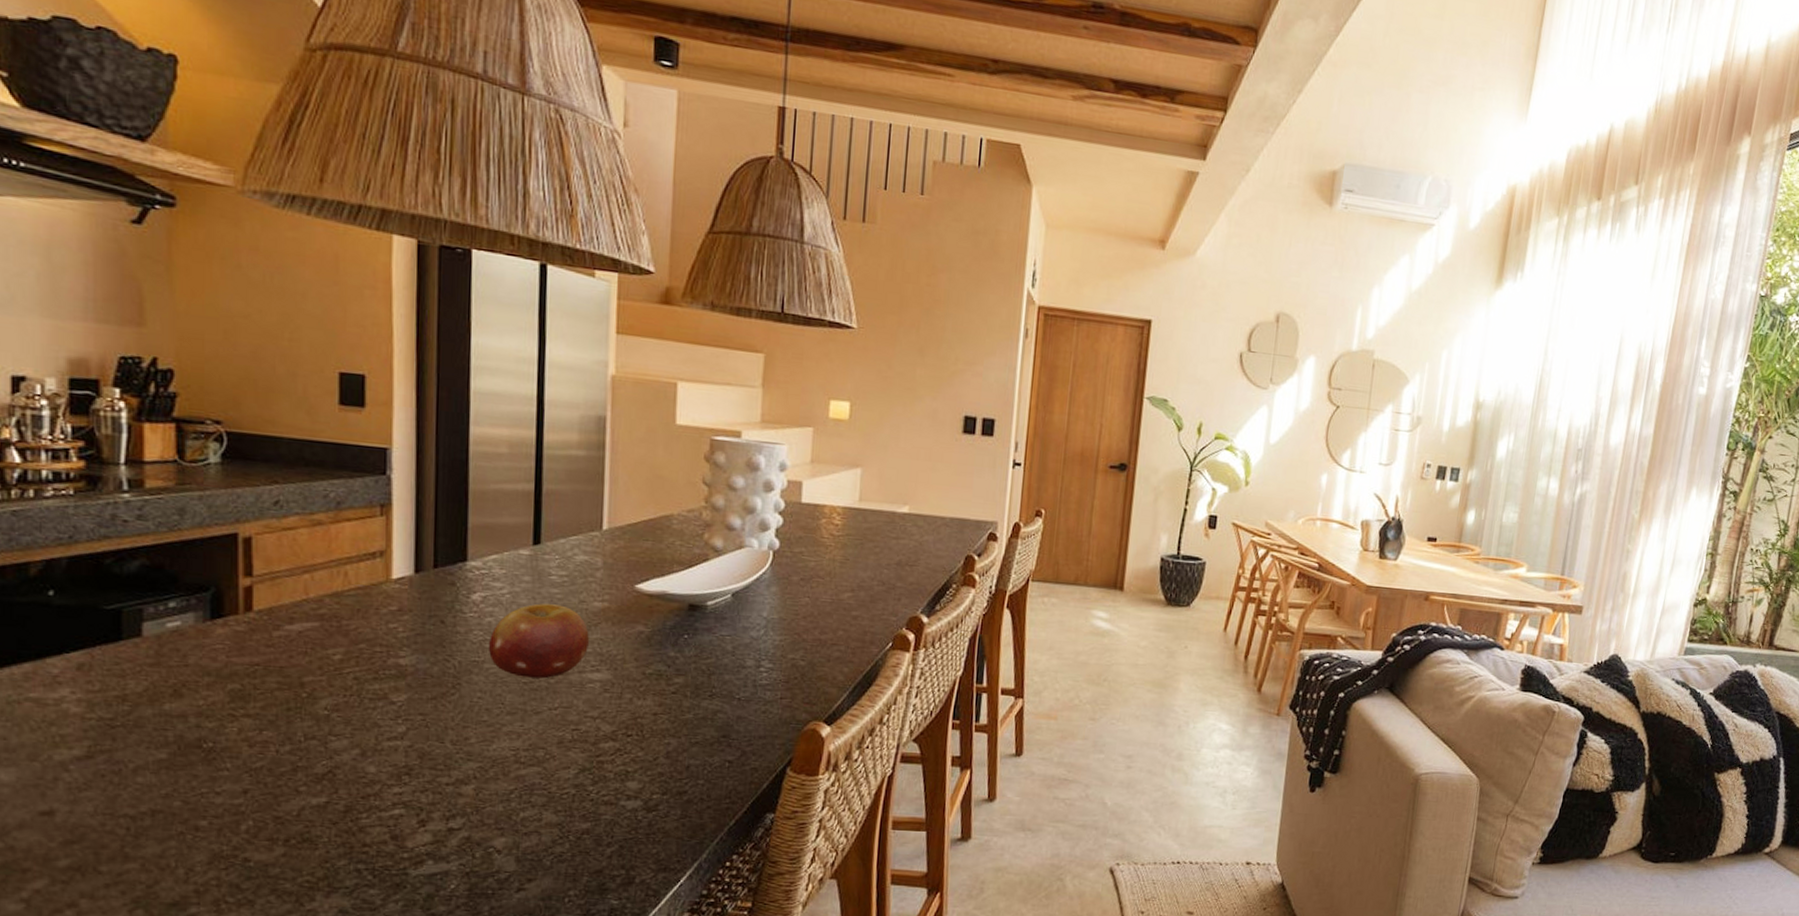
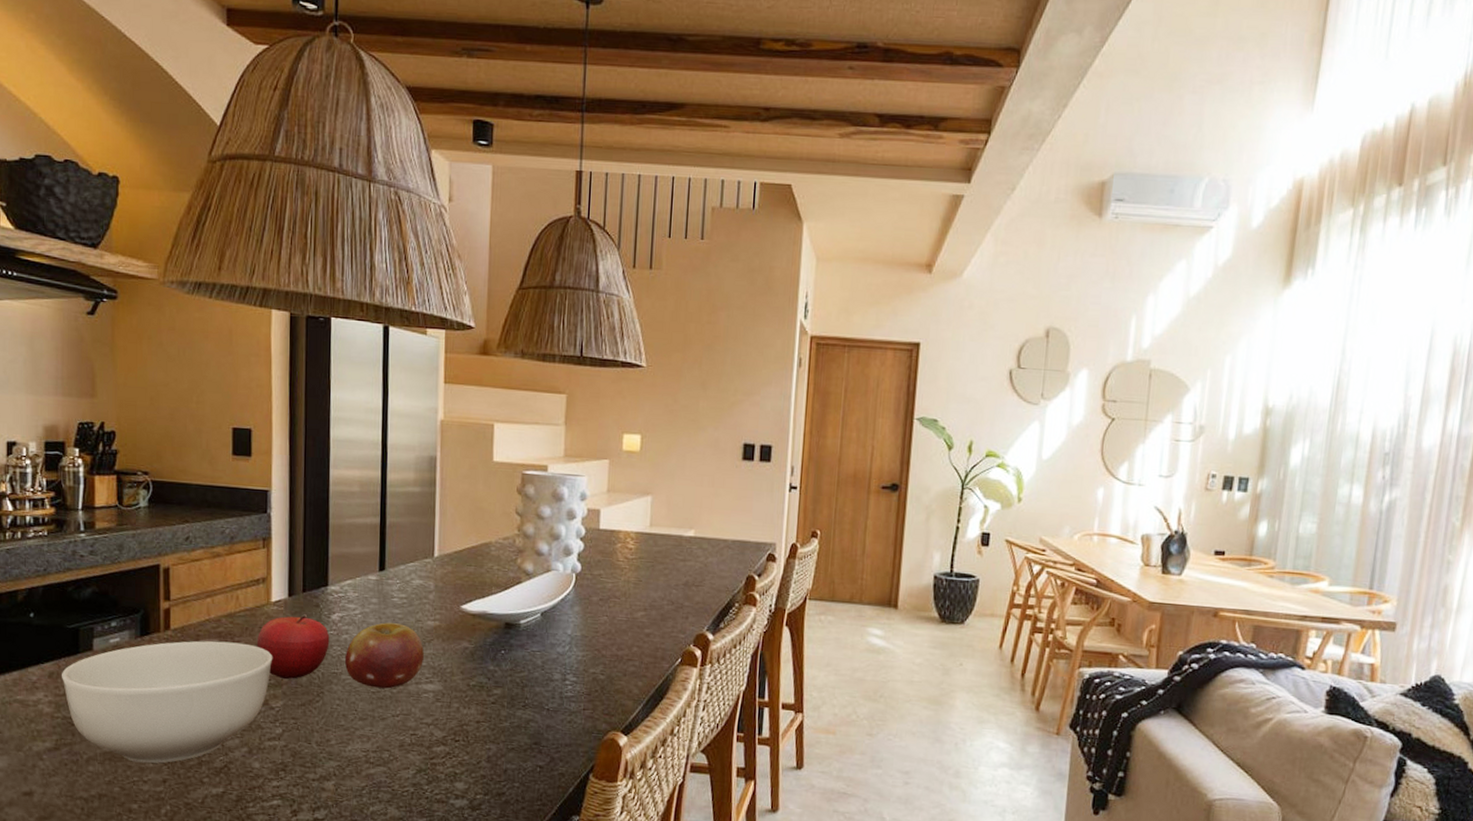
bowl: none [96,624,394,772] -> present [62,640,273,764]
fruit: none [371,594,469,669] -> present [256,614,330,680]

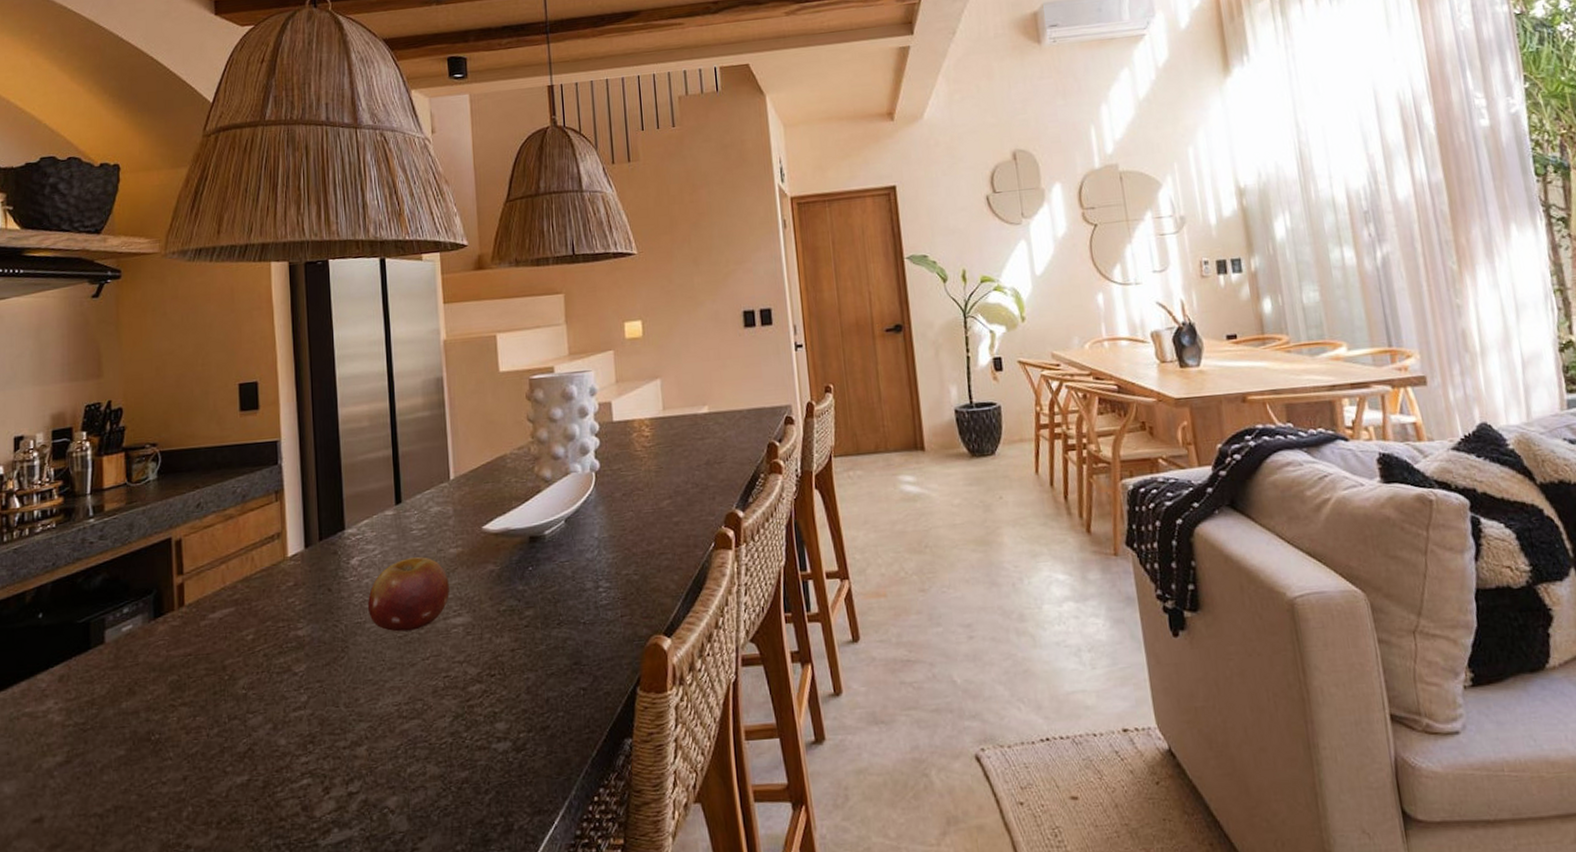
bowl: present [62,640,273,764] -> none [73,607,293,762]
fruit: present [256,614,330,680] -> none [275,564,351,640]

